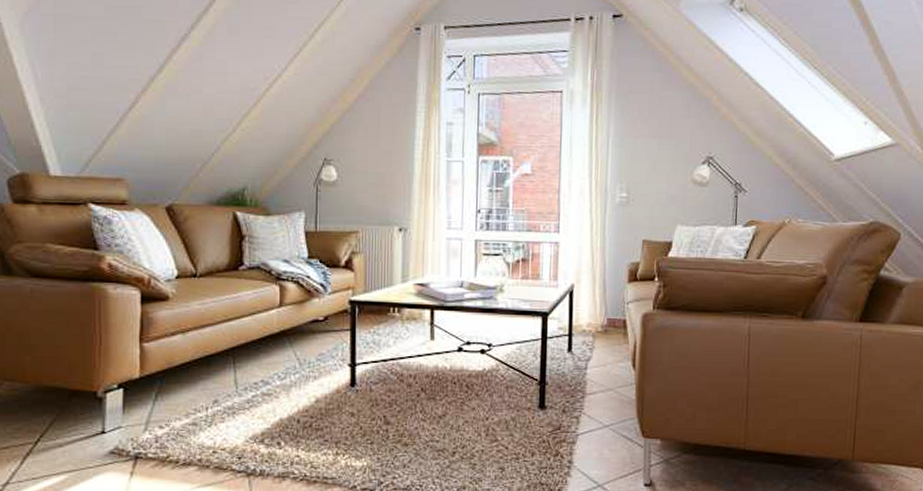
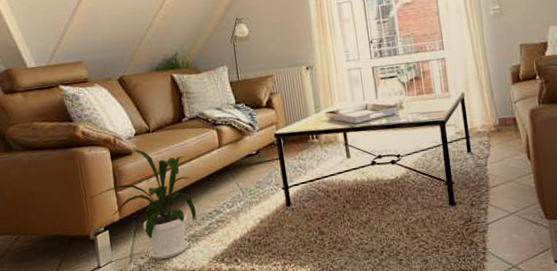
house plant: none [104,293,239,431] -> present [89,148,197,259]

